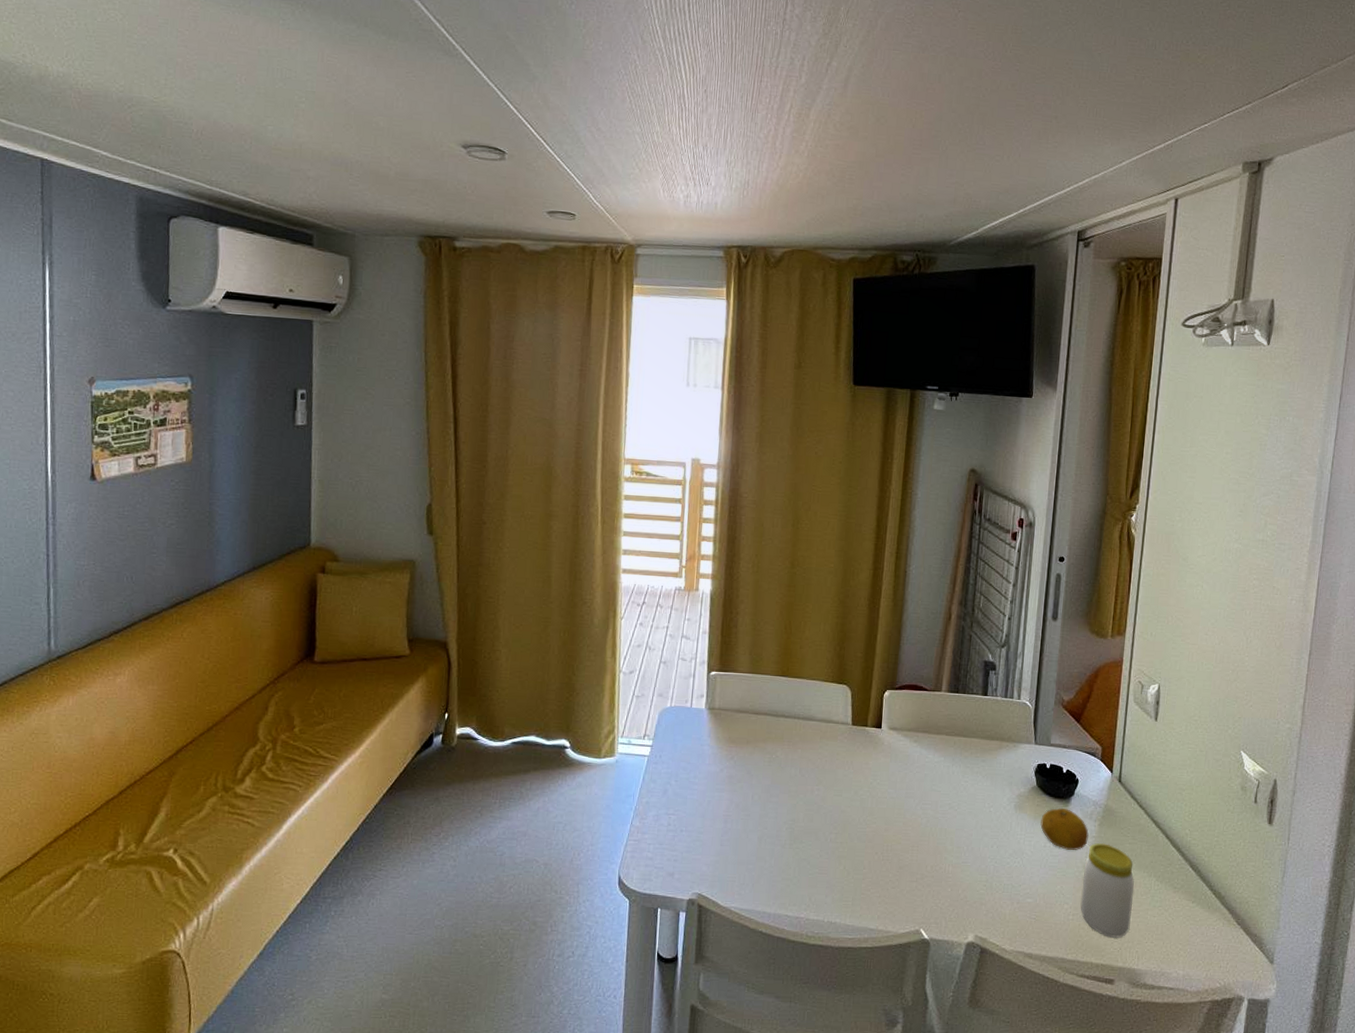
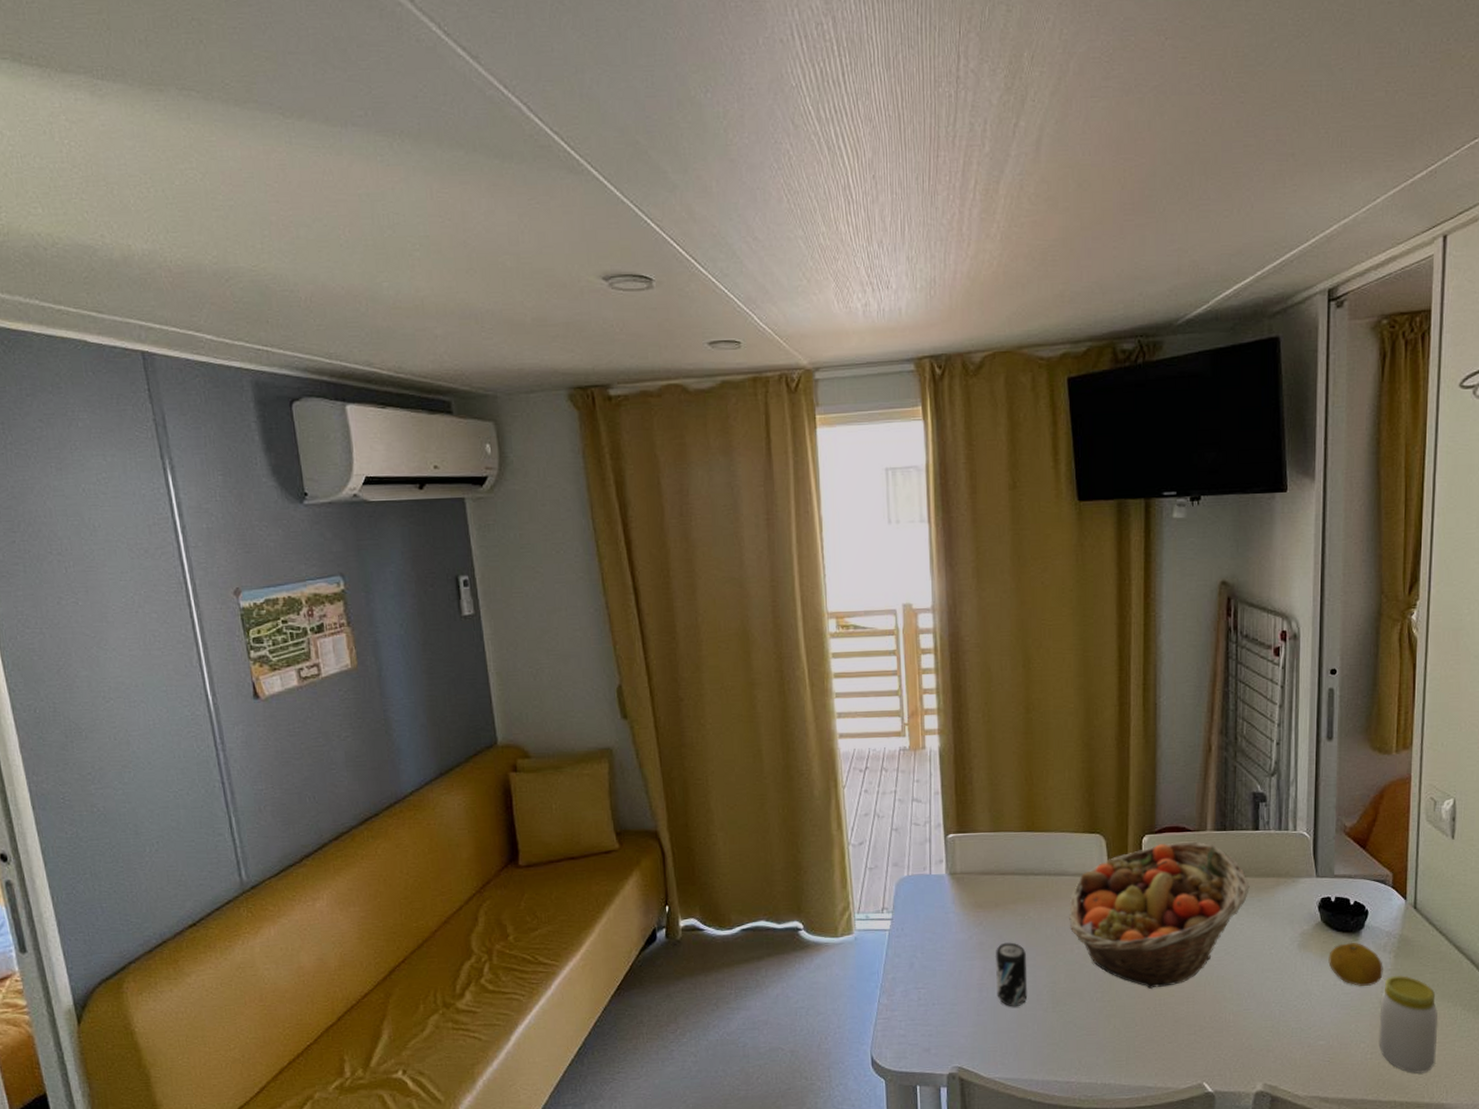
beverage can: none [740,778,770,841] -> present [995,942,1028,1007]
fruit basket: none [812,699,976,834] -> present [1069,841,1250,989]

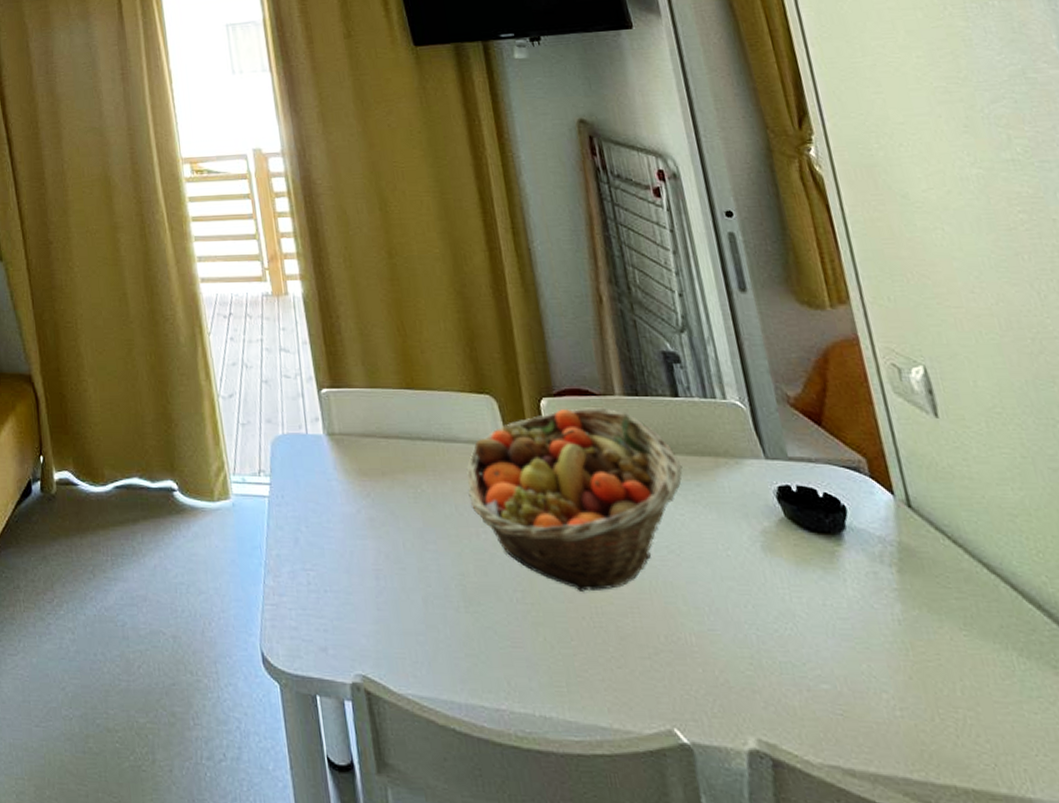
beverage can: present [995,942,1028,1007] -> none [389,520,434,603]
fruit: present [1328,942,1383,986] -> none [806,547,889,610]
jar: present [1378,976,1438,1074] -> none [893,599,1001,747]

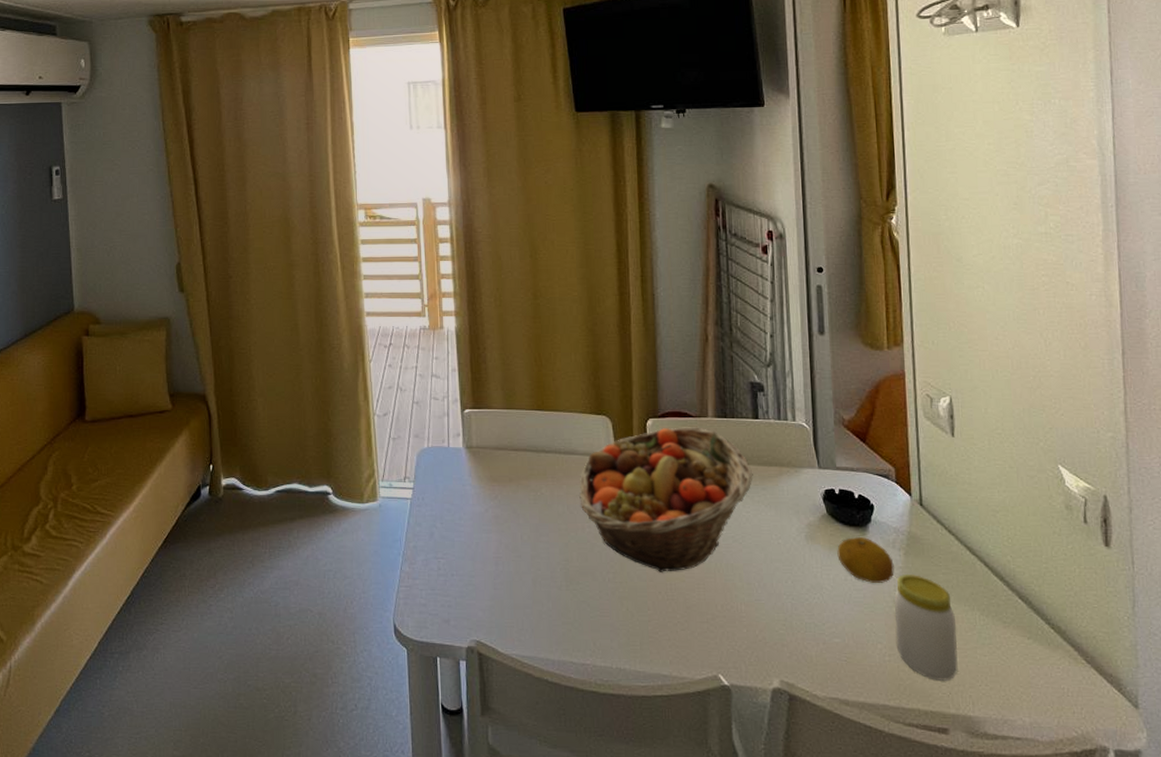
fruit: none [806,547,889,610] -> present [837,536,894,583]
jar: none [893,599,1001,747] -> present [893,575,958,681]

